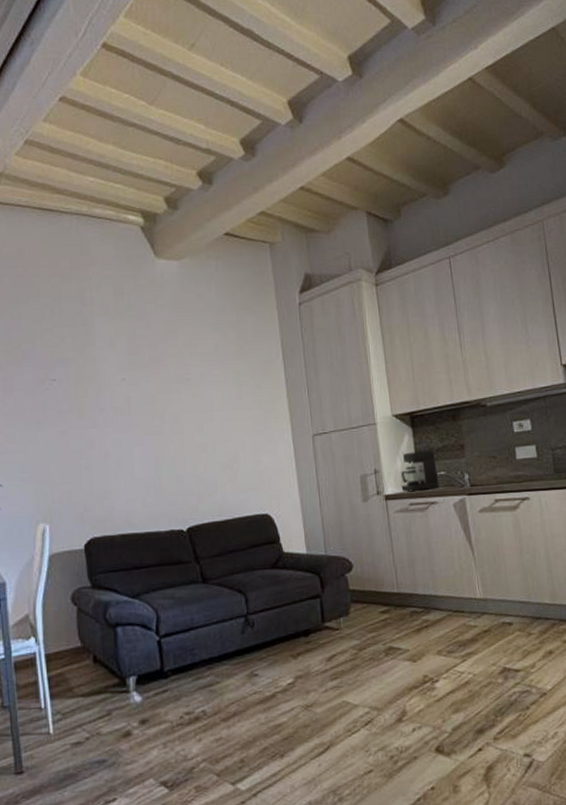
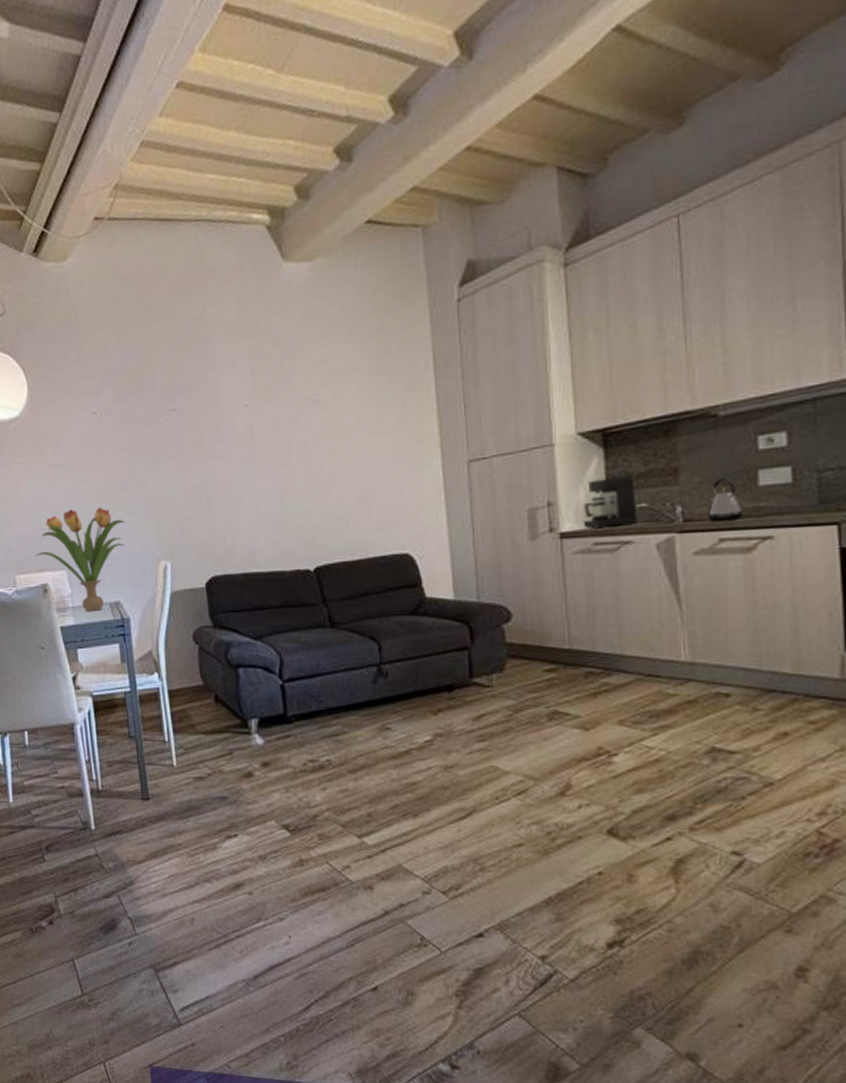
kettle: none [485,452,509,487] -> present [707,477,745,522]

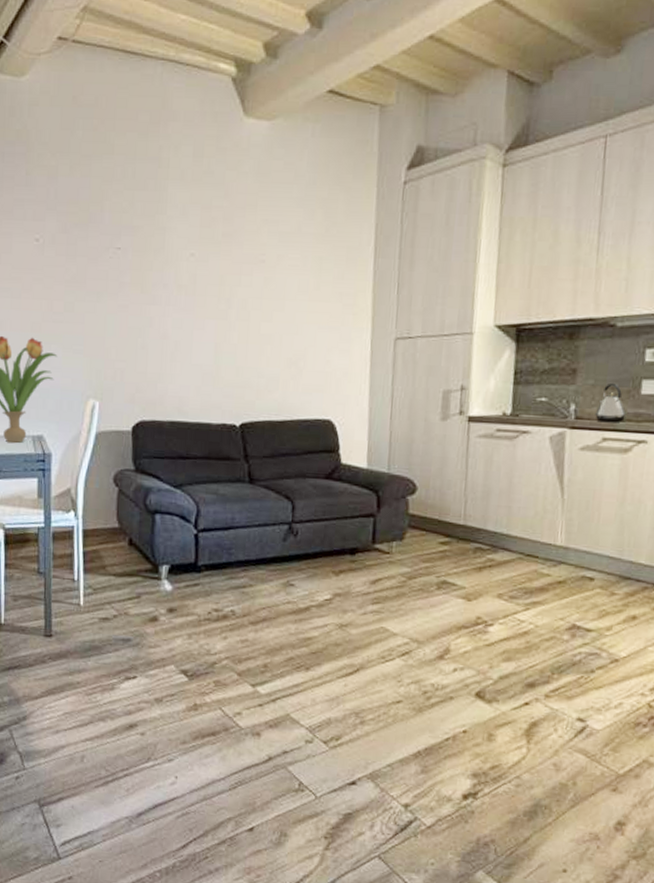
coffee maker: present [584,476,638,529] -> none [491,370,538,417]

